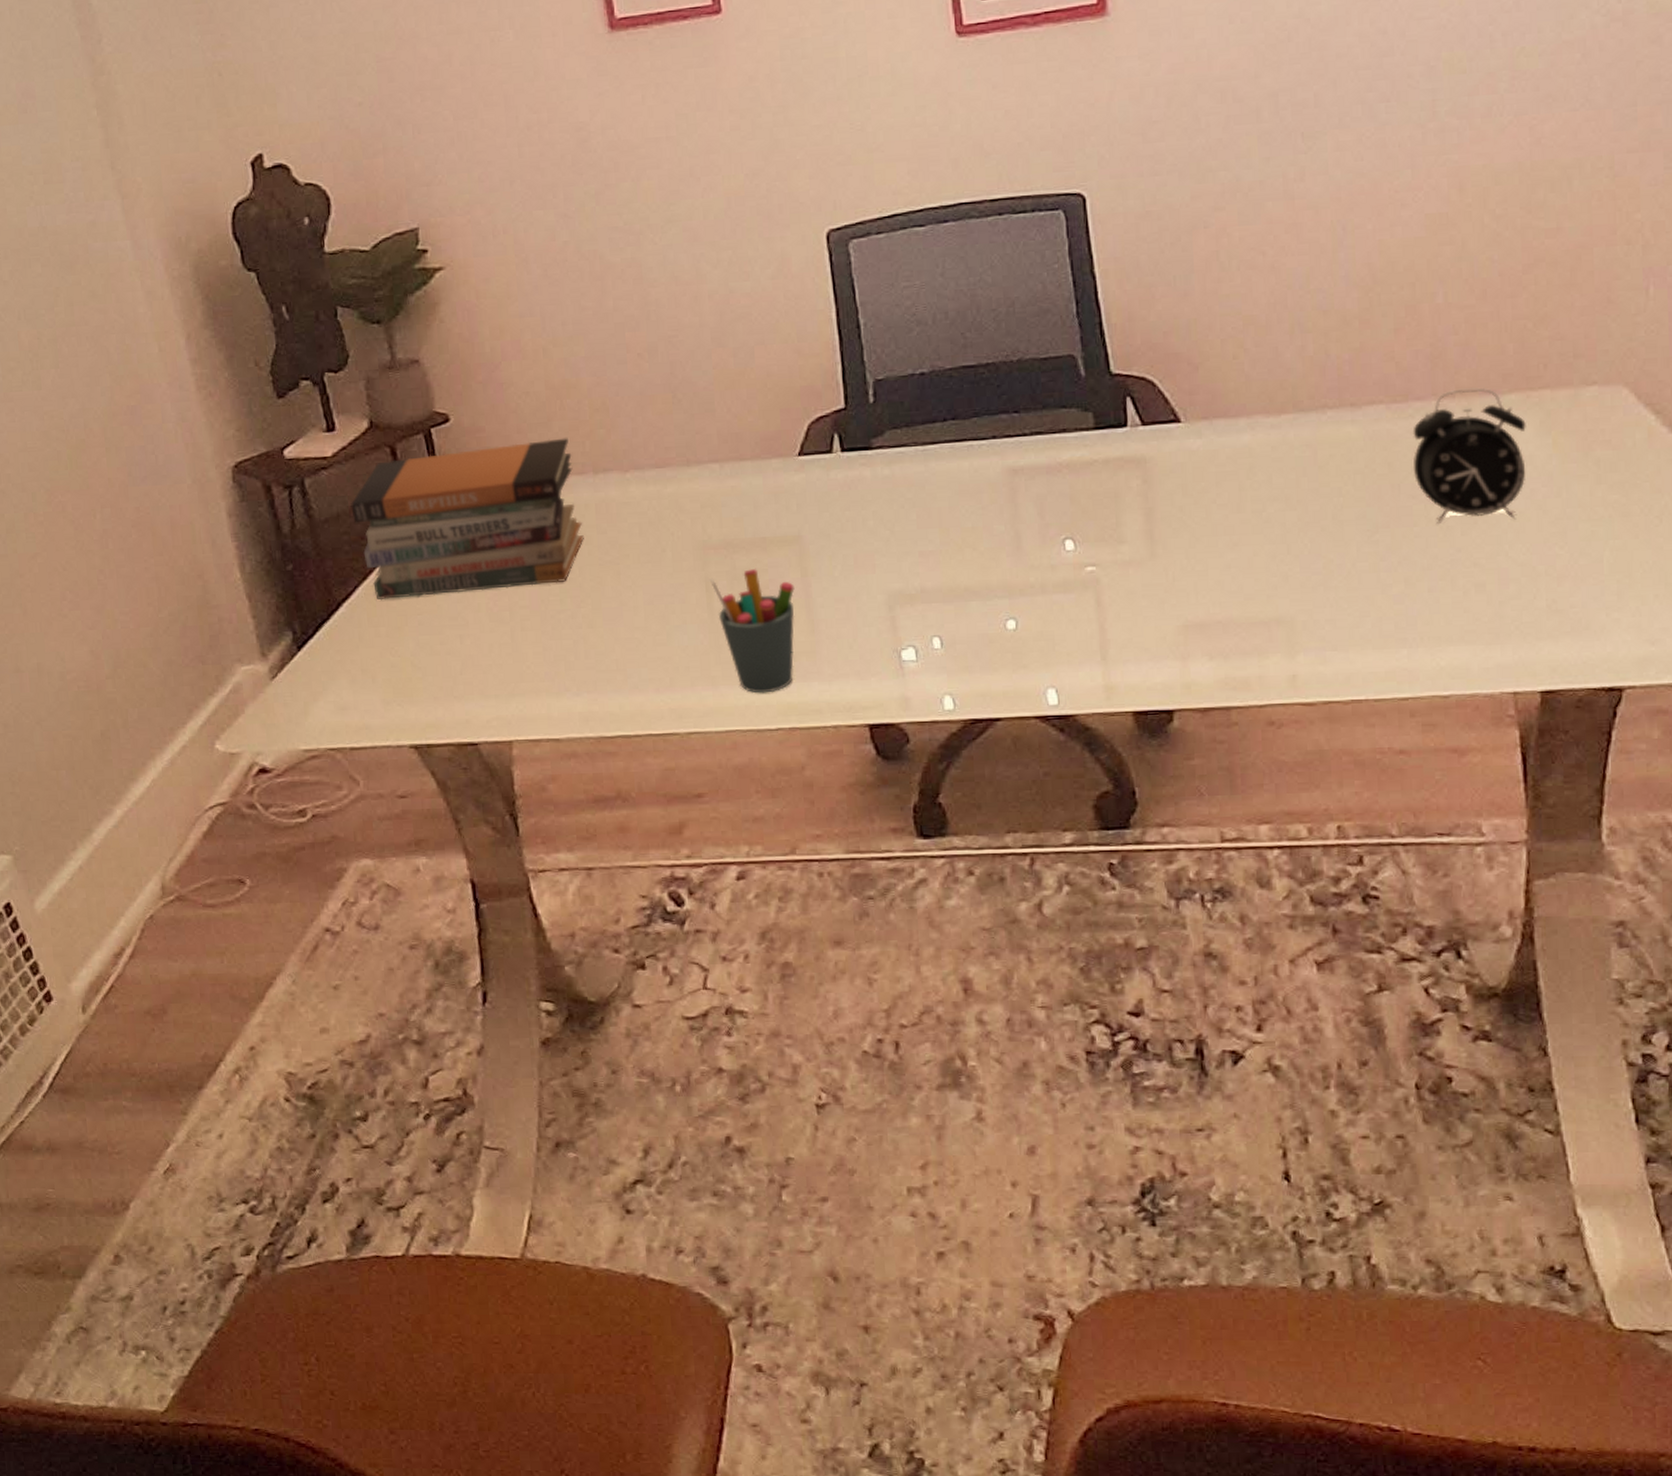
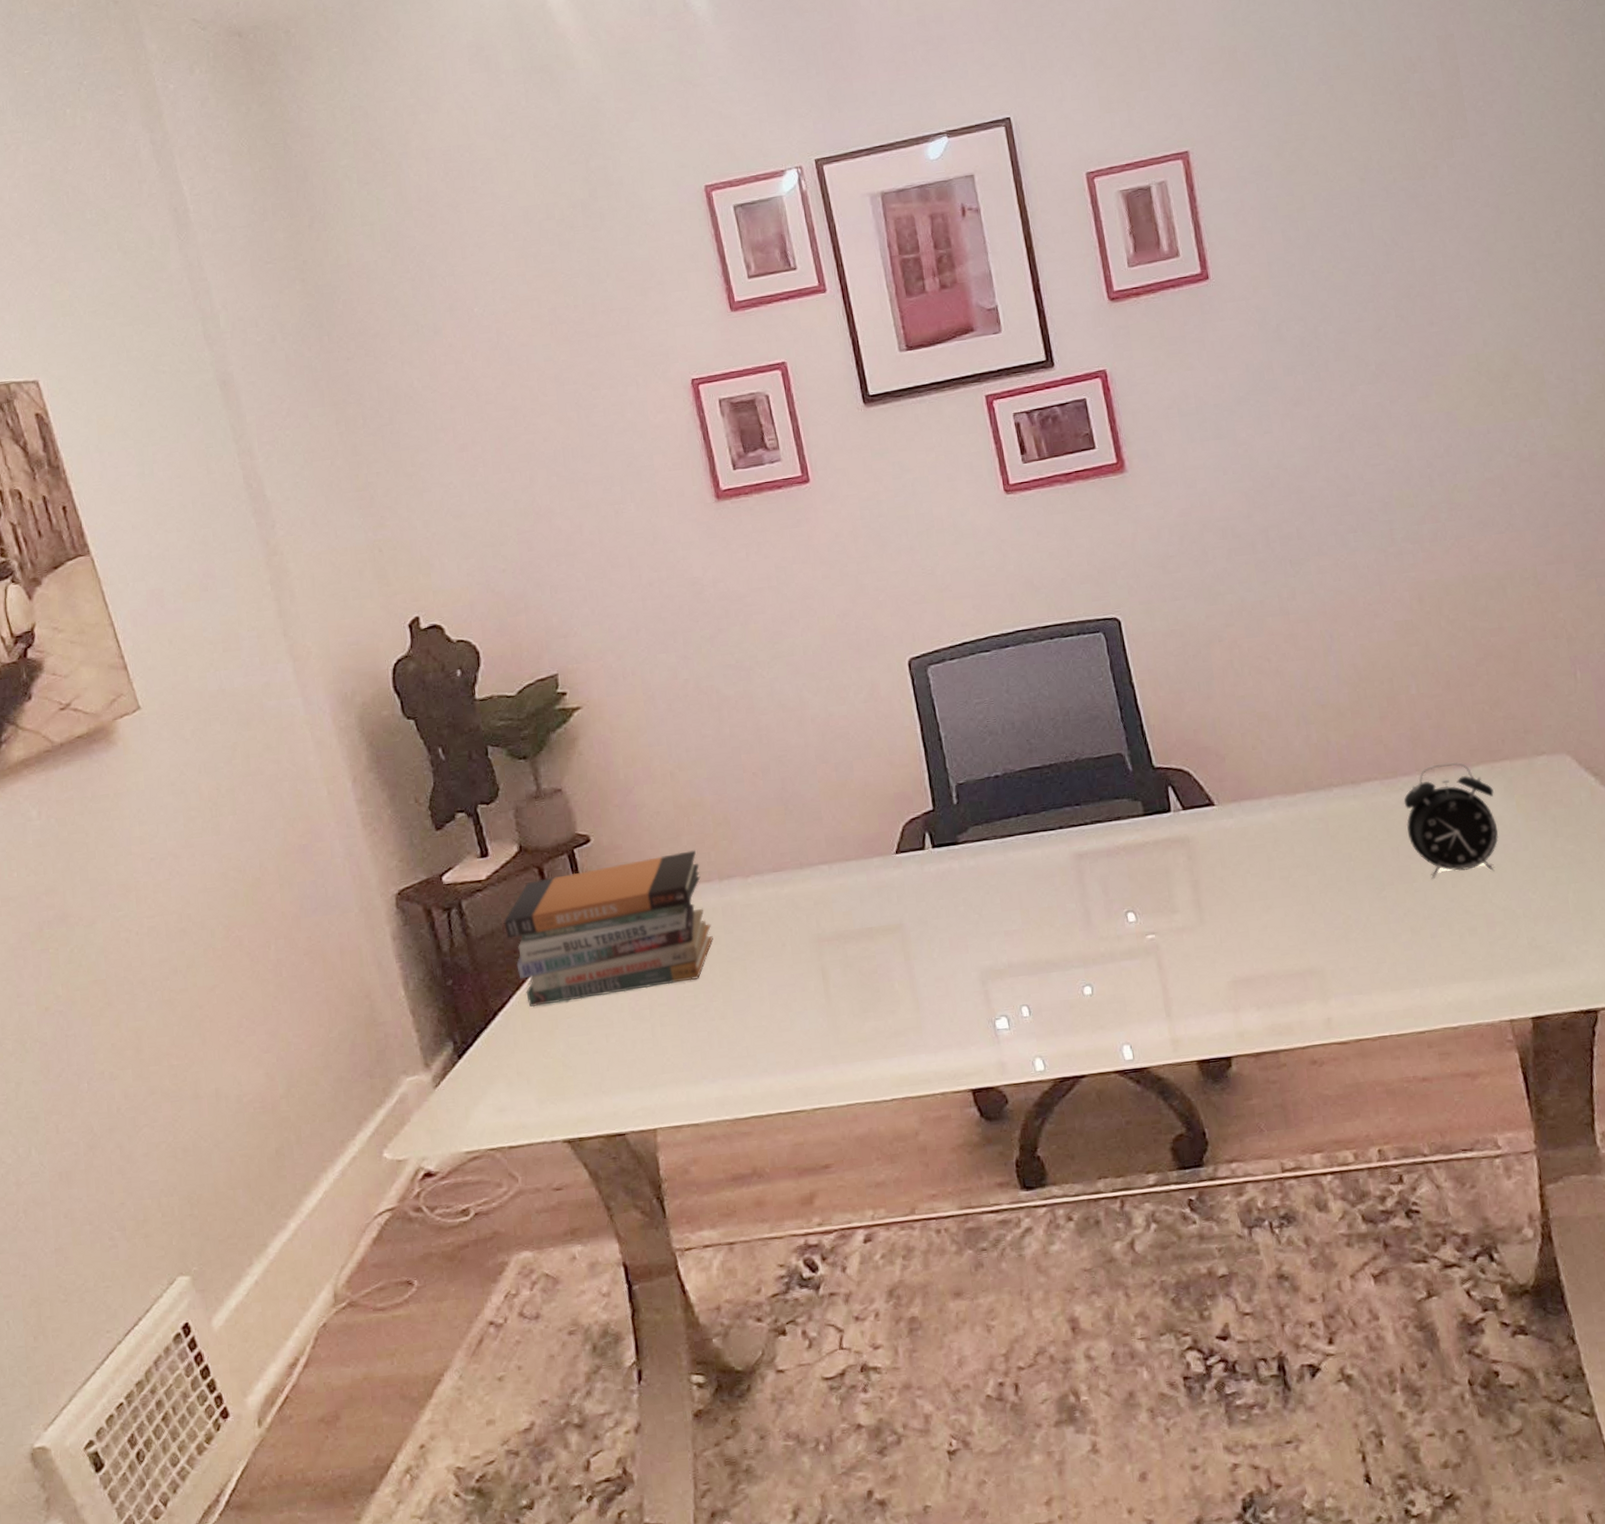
pen holder: present [710,568,795,693] -> none [826,955,904,1068]

